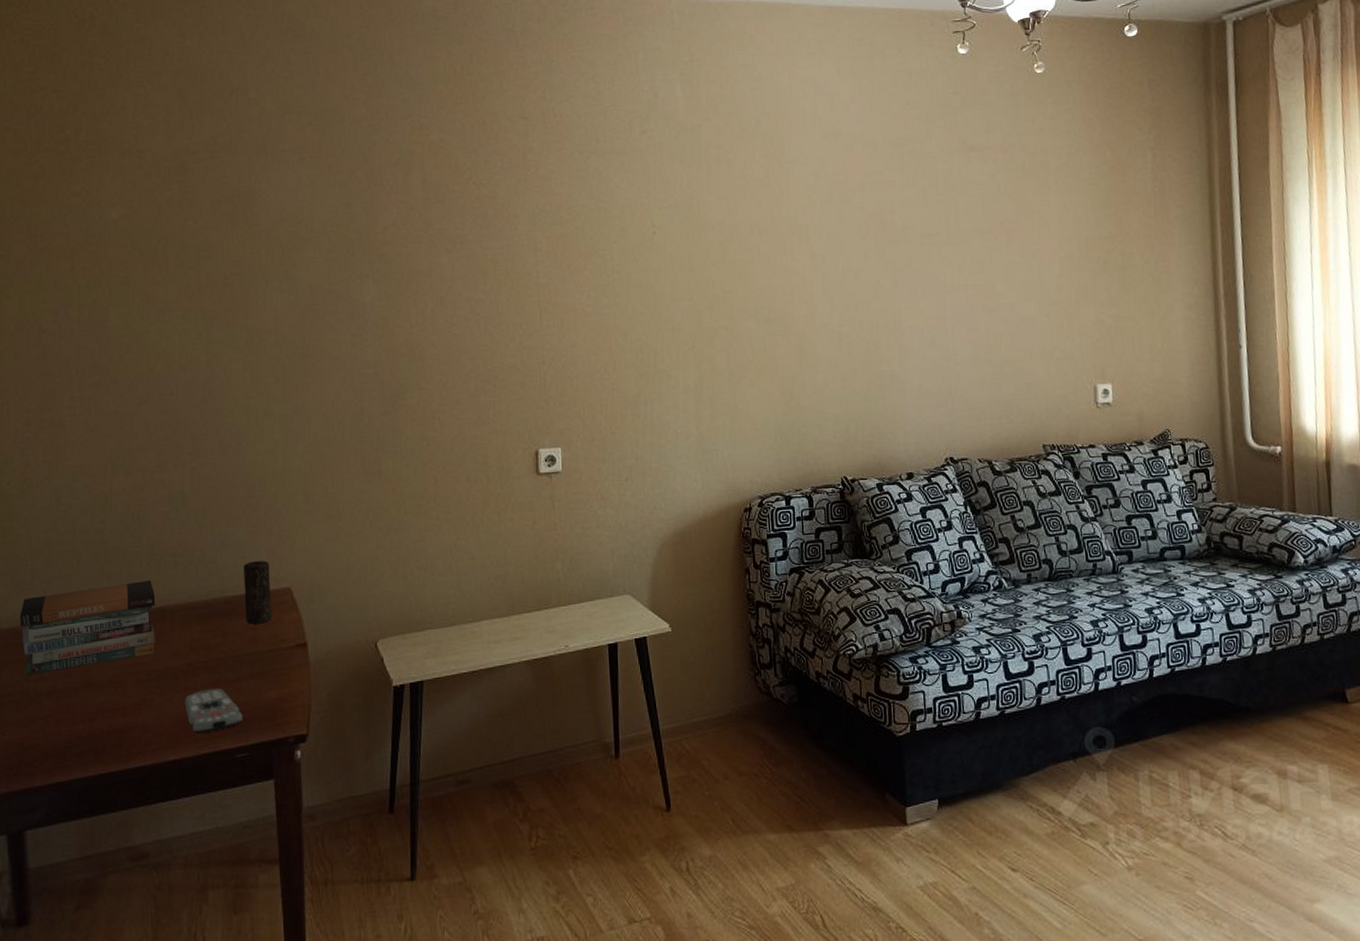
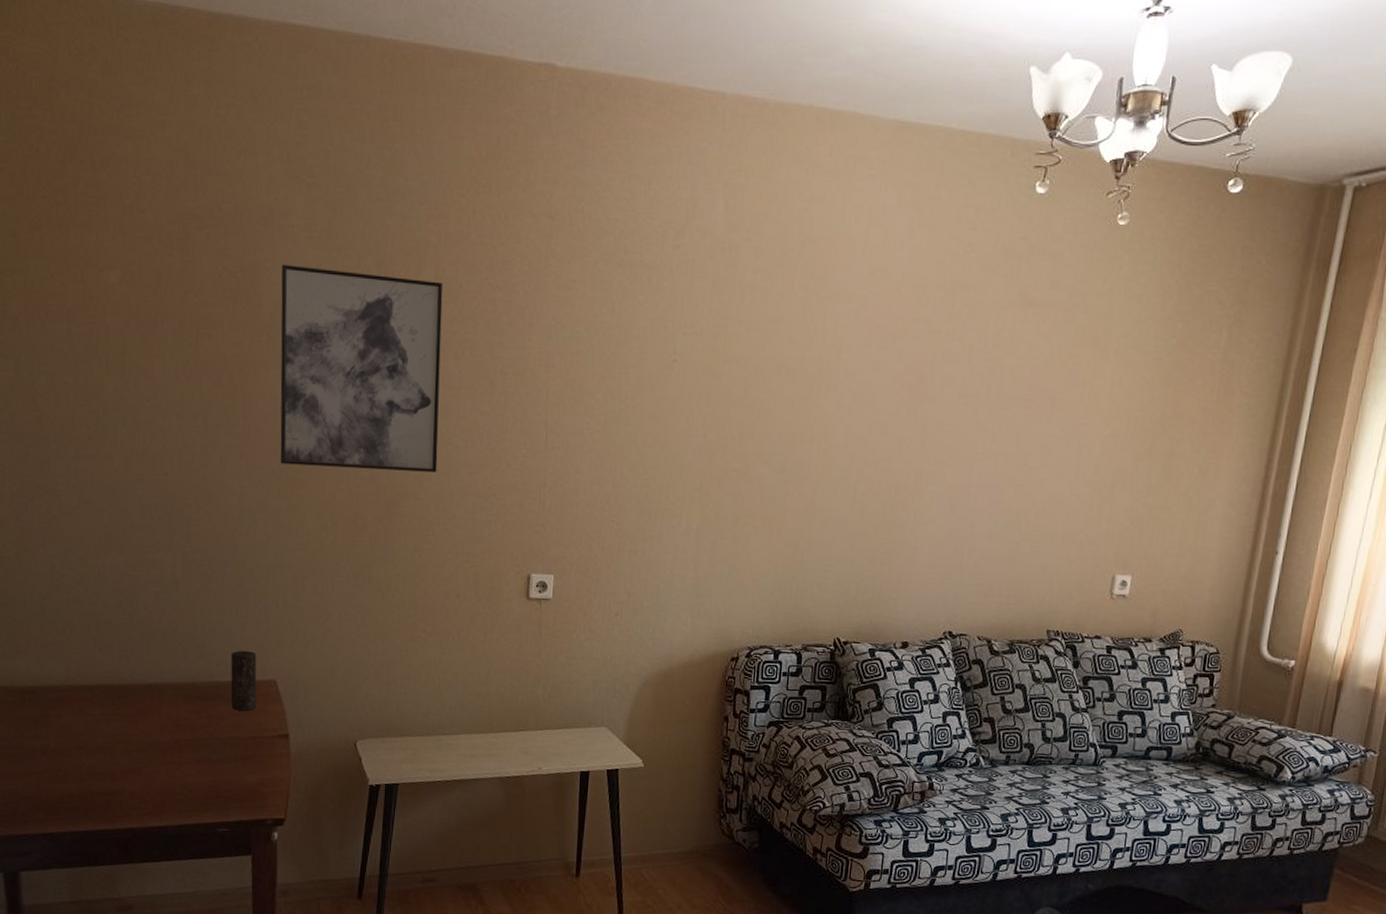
book stack: present [20,581,156,675] -> none [15,656,145,732]
remote control: present [184,689,243,734] -> none [170,766,225,806]
wall art: none [276,185,438,371] -> present [280,264,444,473]

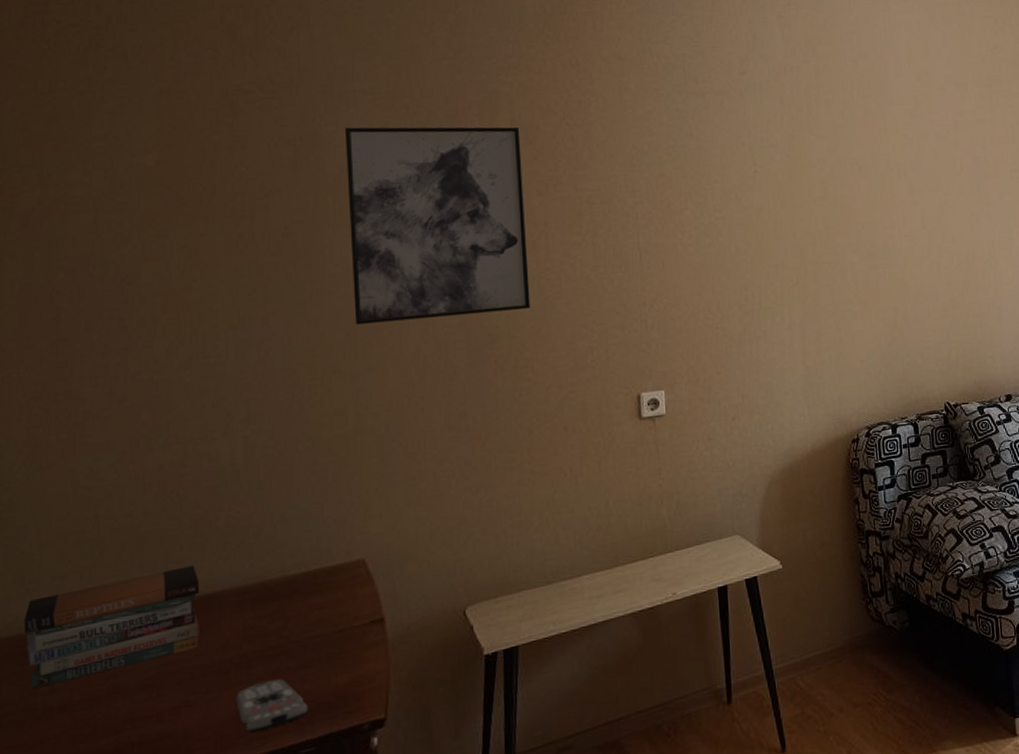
book stack: none [15,656,145,732] -> present [24,566,200,688]
remote control: none [170,766,225,806] -> present [236,679,308,733]
candle: present [230,650,257,711] -> none [308,532,342,604]

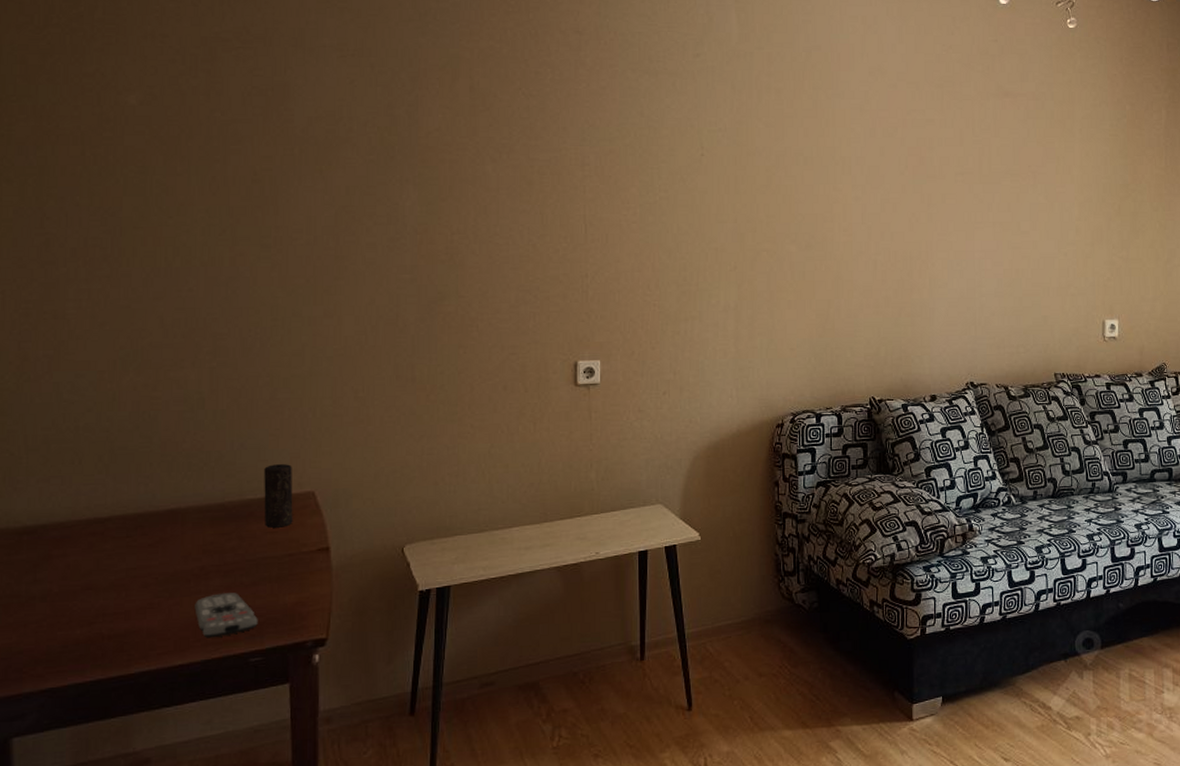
book stack: present [24,566,200,688] -> none [11,482,167,577]
candle: none [308,532,342,604] -> present [264,464,293,528]
wall art: present [344,127,531,325] -> none [313,82,479,272]

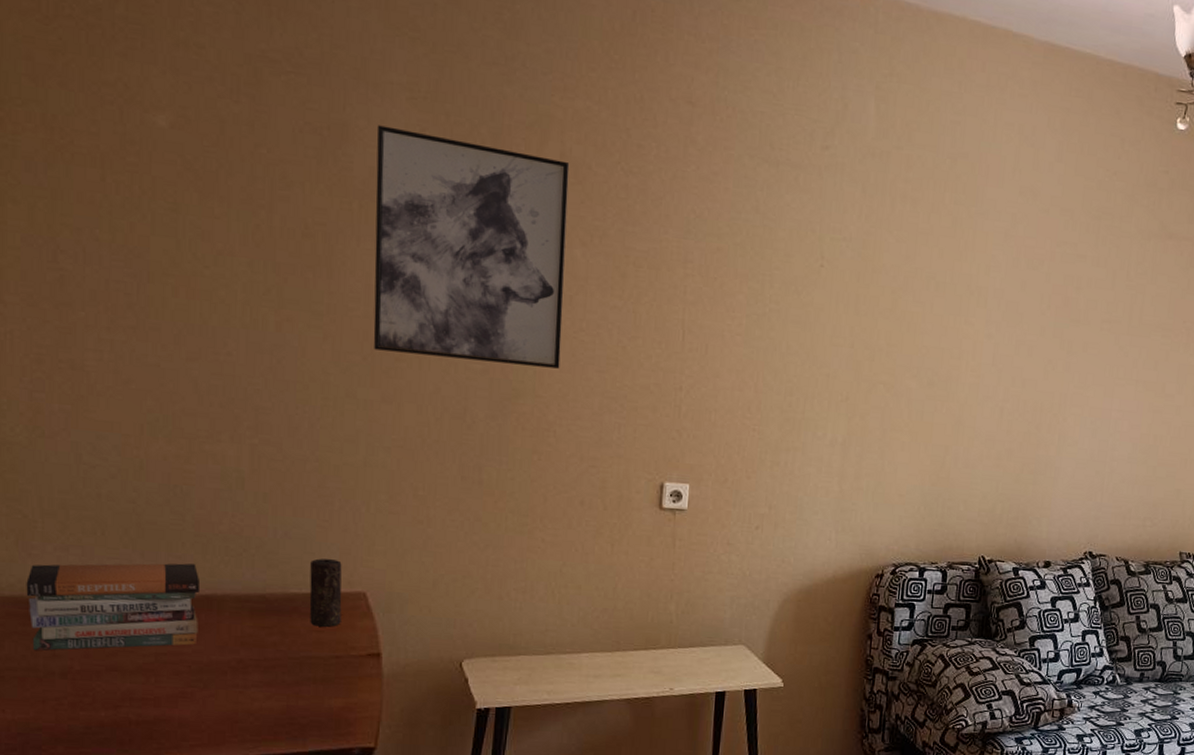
book stack: none [11,482,167,577] -> present [26,563,201,651]
remote control: present [194,593,258,638] -> none [231,689,301,735]
wall art: none [313,82,479,272] -> present [373,125,570,369]

